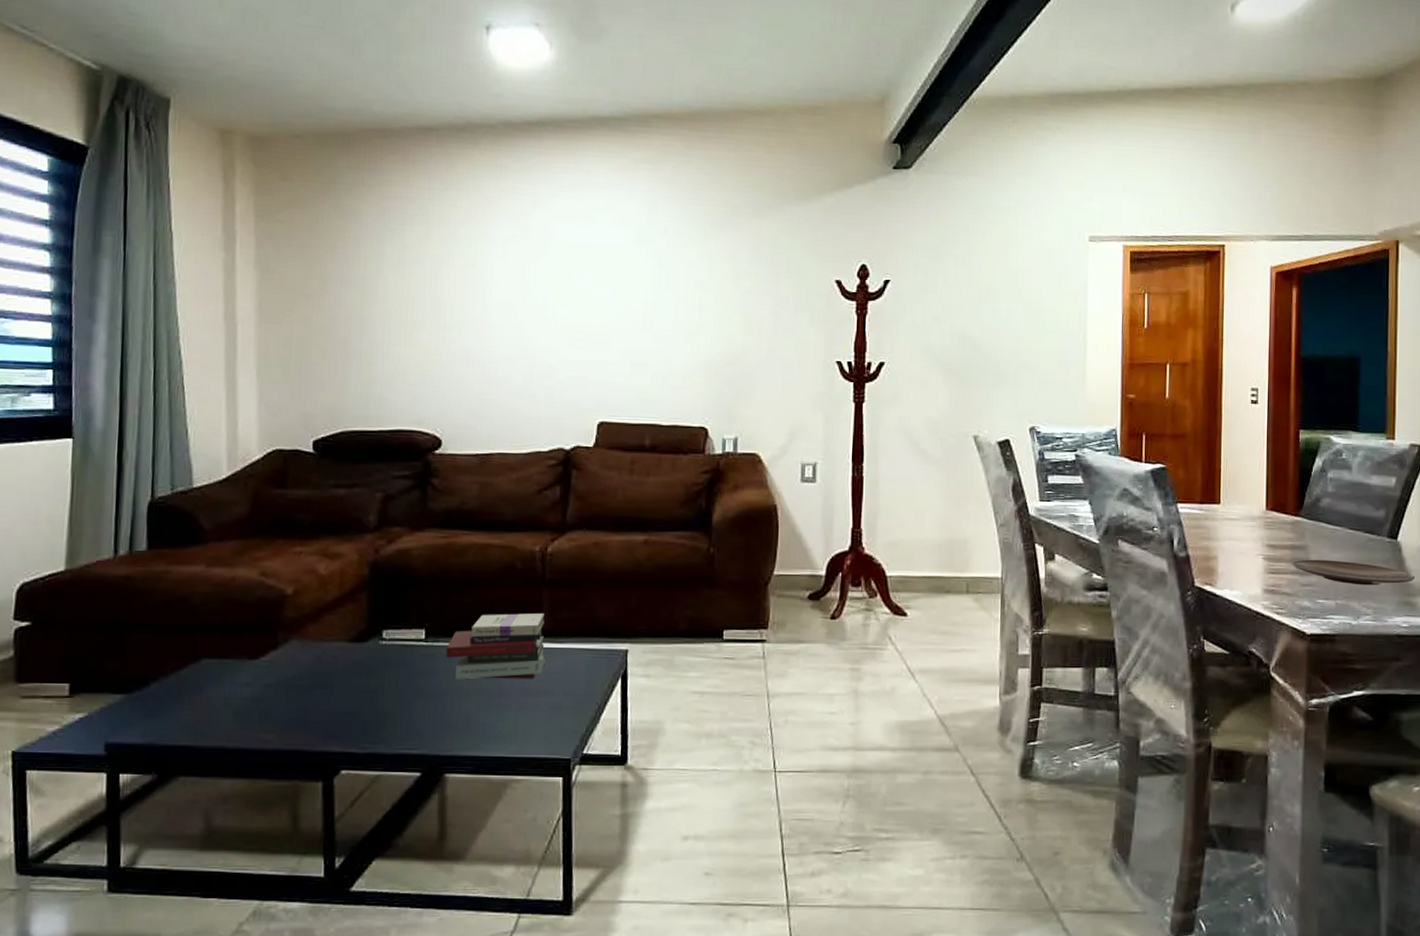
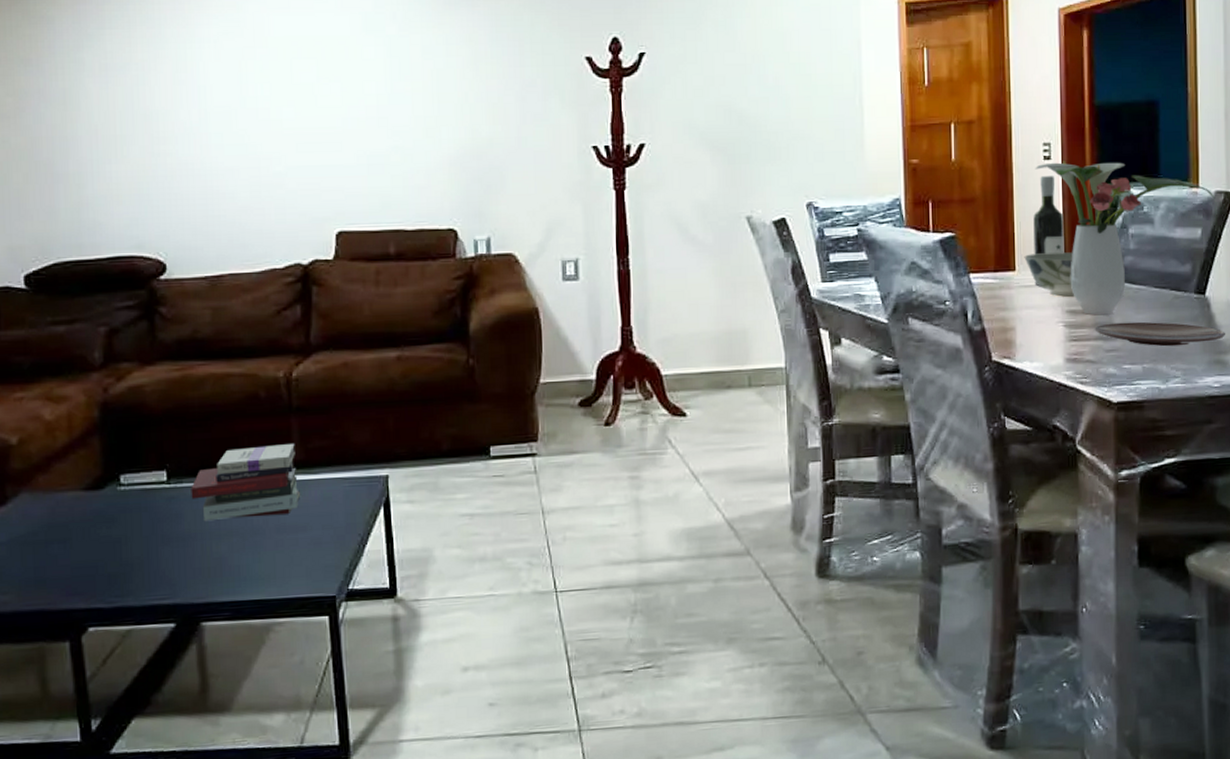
bowl: none [1229,489,1275,533] -> present [1024,252,1075,298]
bottle: none [1238,418,1267,520] -> present [1033,176,1064,286]
flower arrangement: none [1243,406,1409,552] -> present [1035,161,1215,316]

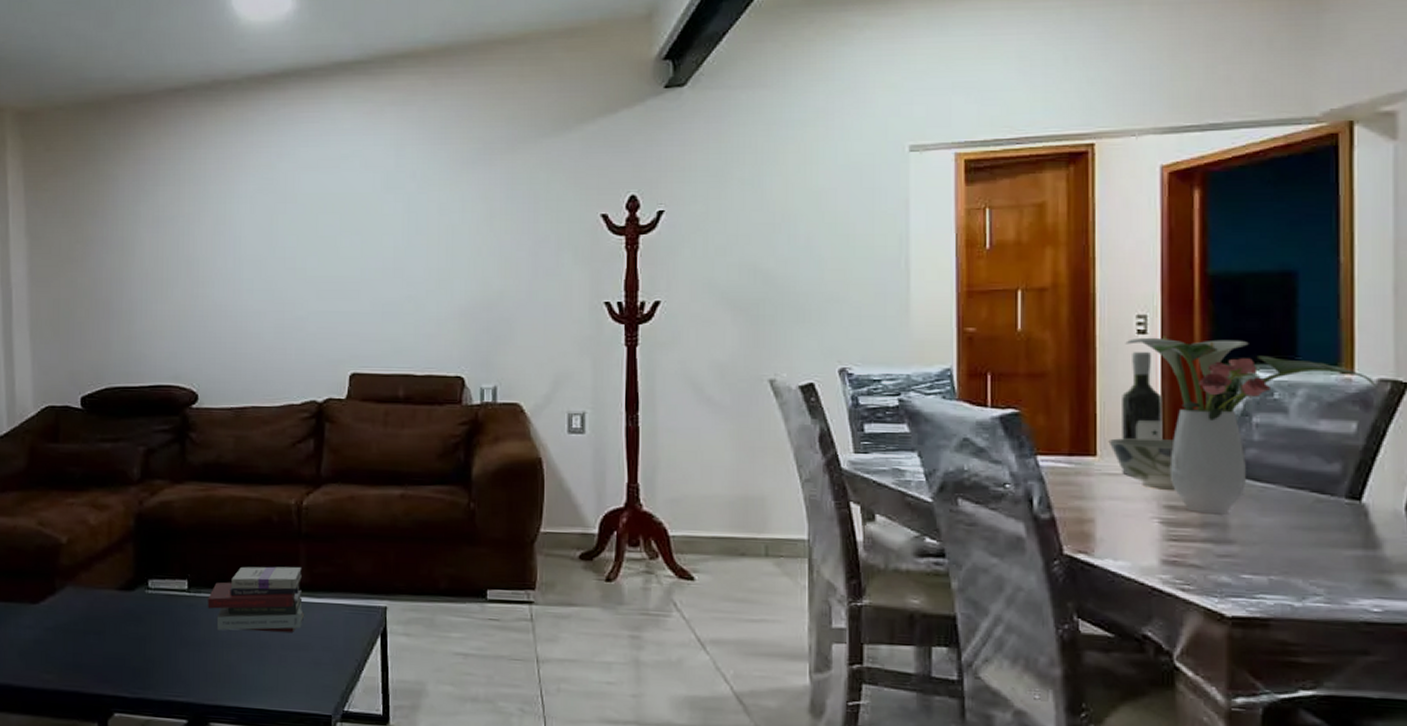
plate: present [1094,321,1225,347] -> none [1202,524,1390,559]

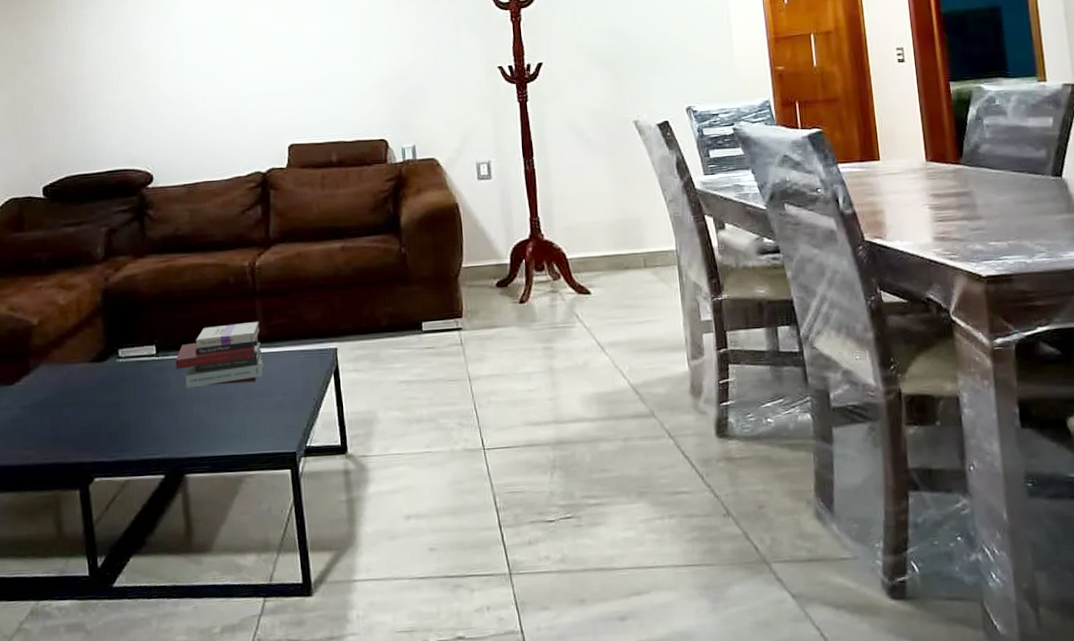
bowl: present [1108,438,1176,491] -> none [887,142,938,183]
bottle: present [1122,352,1163,475] -> none [892,76,924,173]
flower arrangement: present [1125,336,1377,515] -> none [890,62,1063,198]

